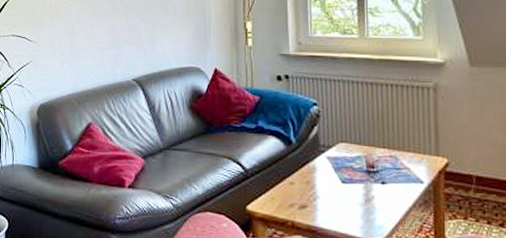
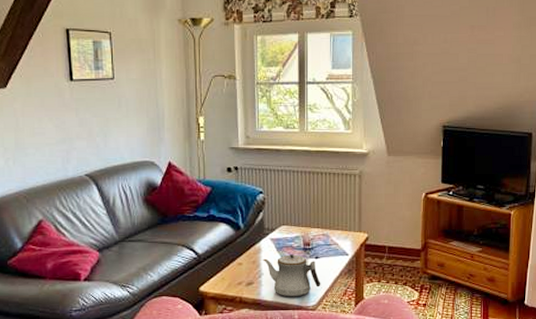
teapot: none [318,176,390,228] -> present [263,254,321,297]

